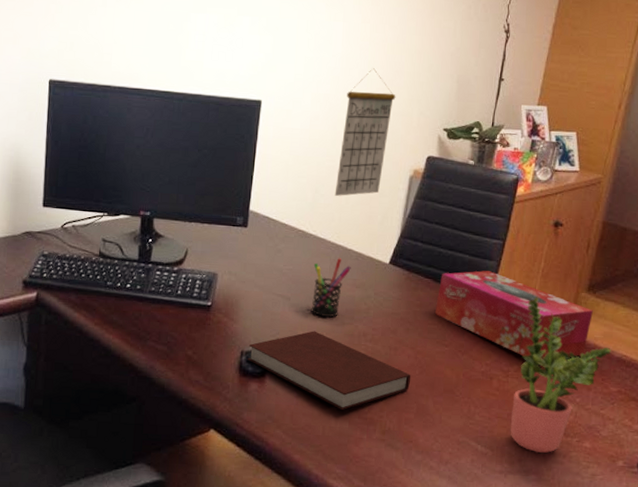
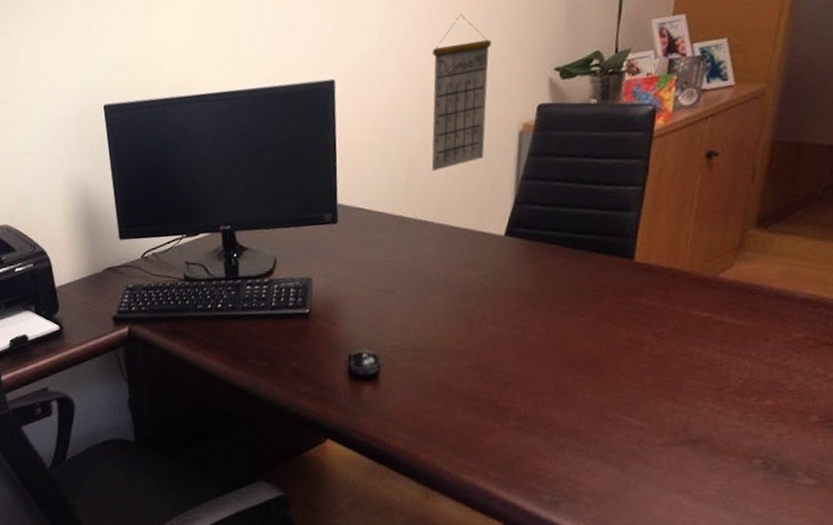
notebook: present [247,331,411,411] -> none [356,322,545,402]
pen holder: present [311,258,351,317] -> none [417,239,461,306]
tissue box: present [434,270,593,360] -> none [565,223,766,315]
potted plant: present [510,297,611,453] -> none [669,244,793,420]

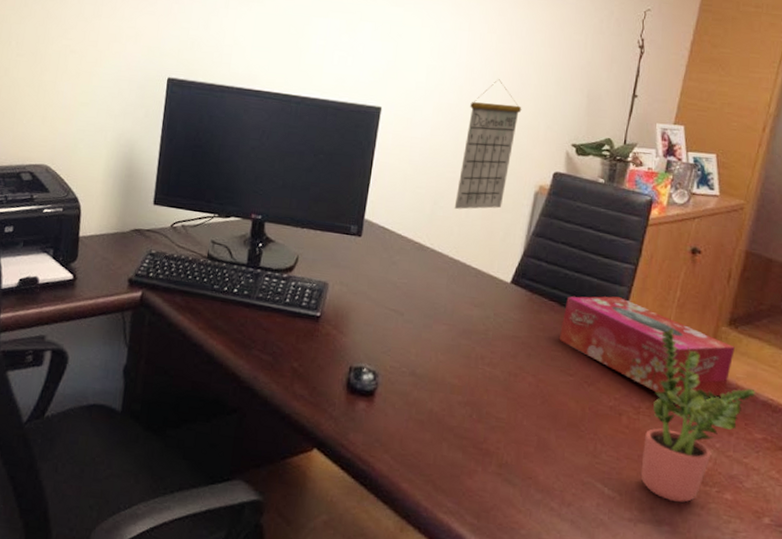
tissue box: none [565,223,766,315] -> present [558,296,735,398]
potted plant: none [669,244,793,420] -> present [640,328,755,503]

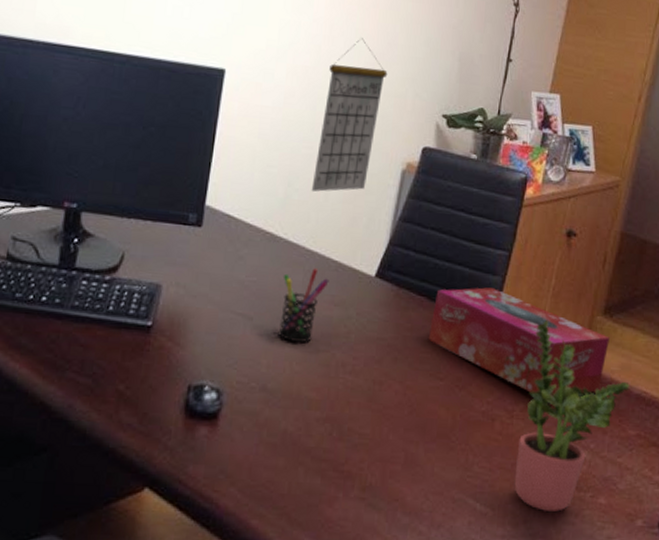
pen holder: none [425,274,470,336] -> present [278,268,329,342]

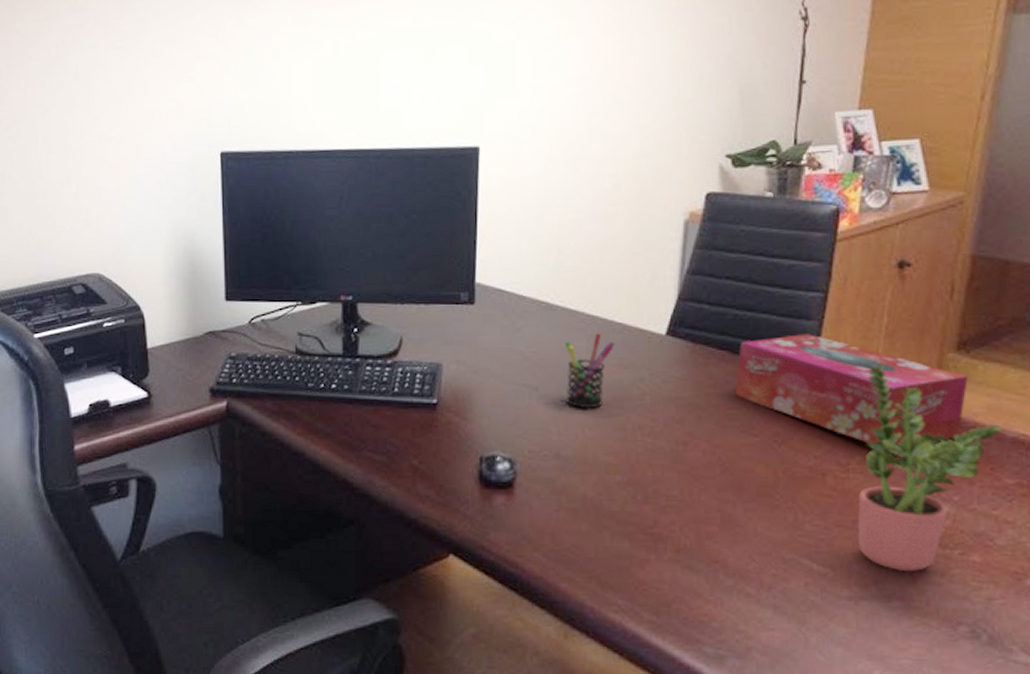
calendar: present [311,38,388,192] -> none [584,89,656,255]

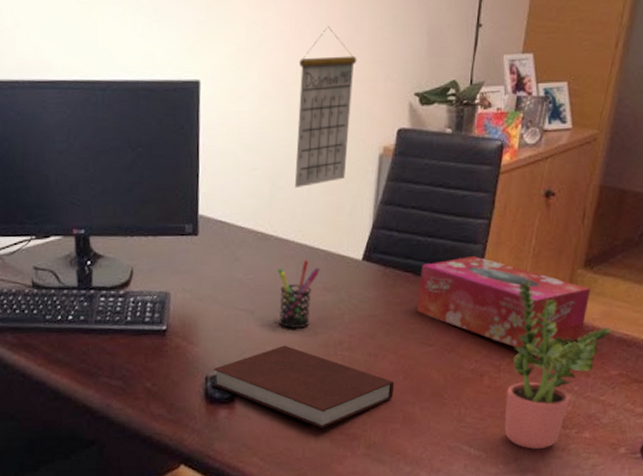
notebook: none [489,426,710,525] -> present [213,345,395,429]
calendar: none [584,89,656,255] -> present [294,26,357,187]

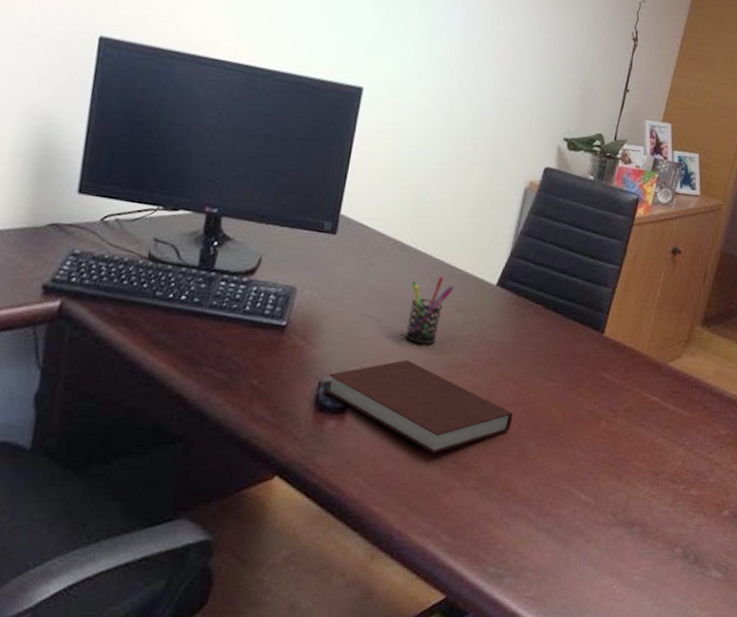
calendar: present [294,26,357,187] -> none [440,64,515,206]
tissue box: present [416,256,590,350] -> none [543,298,707,399]
potted plant: present [504,280,611,450] -> none [615,329,722,503]

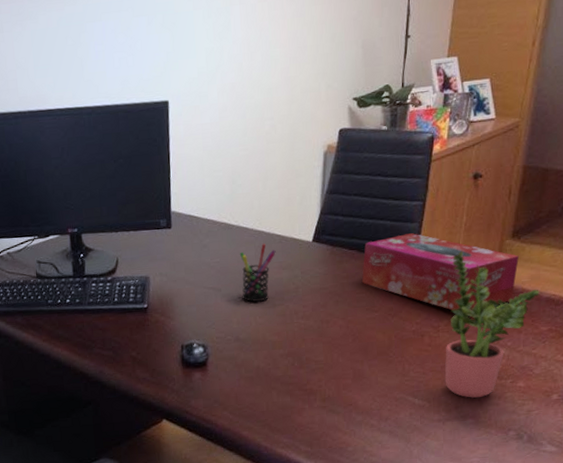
notebook: present [326,359,514,454] -> none [187,316,345,386]
tissue box: none [543,298,707,399] -> present [361,233,519,311]
potted plant: none [615,329,722,503] -> present [444,251,539,399]

